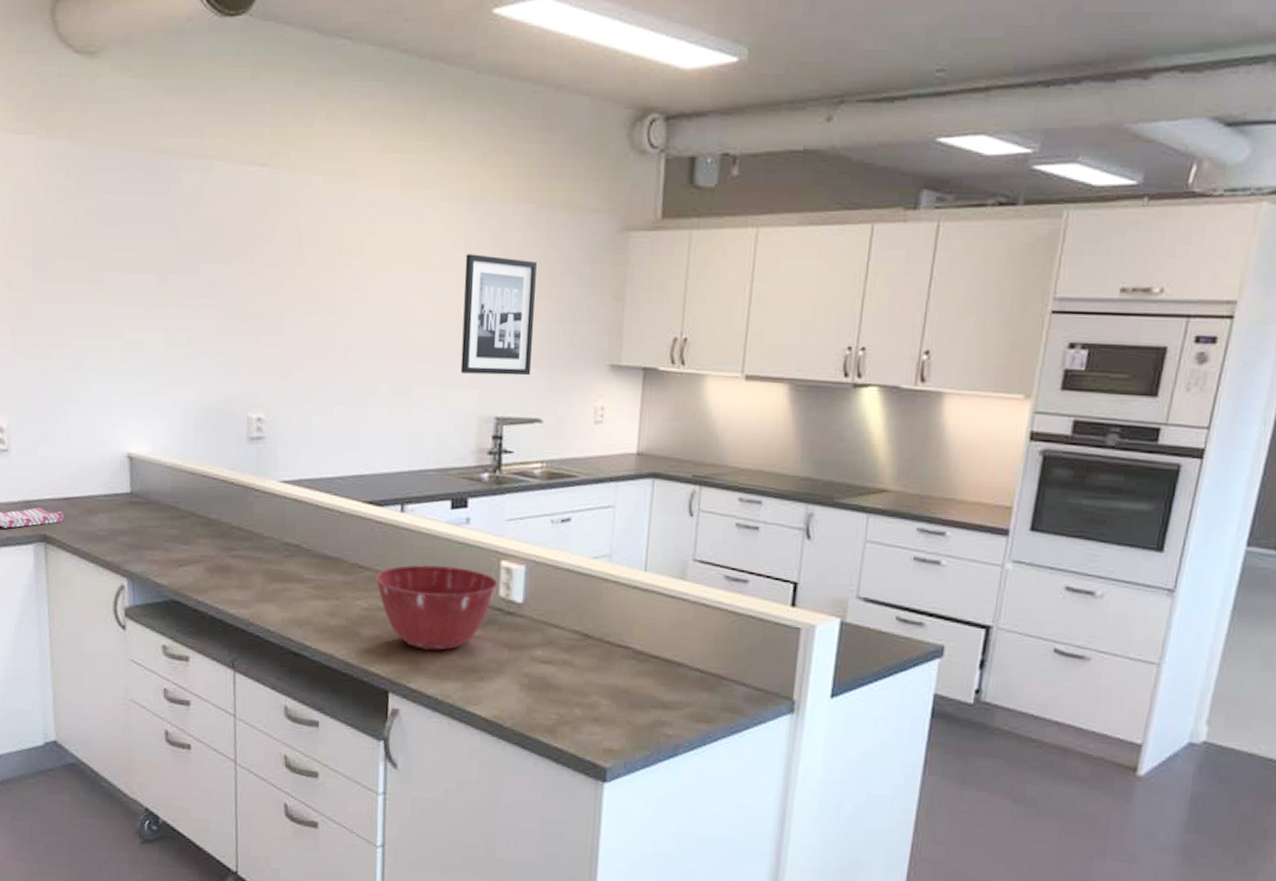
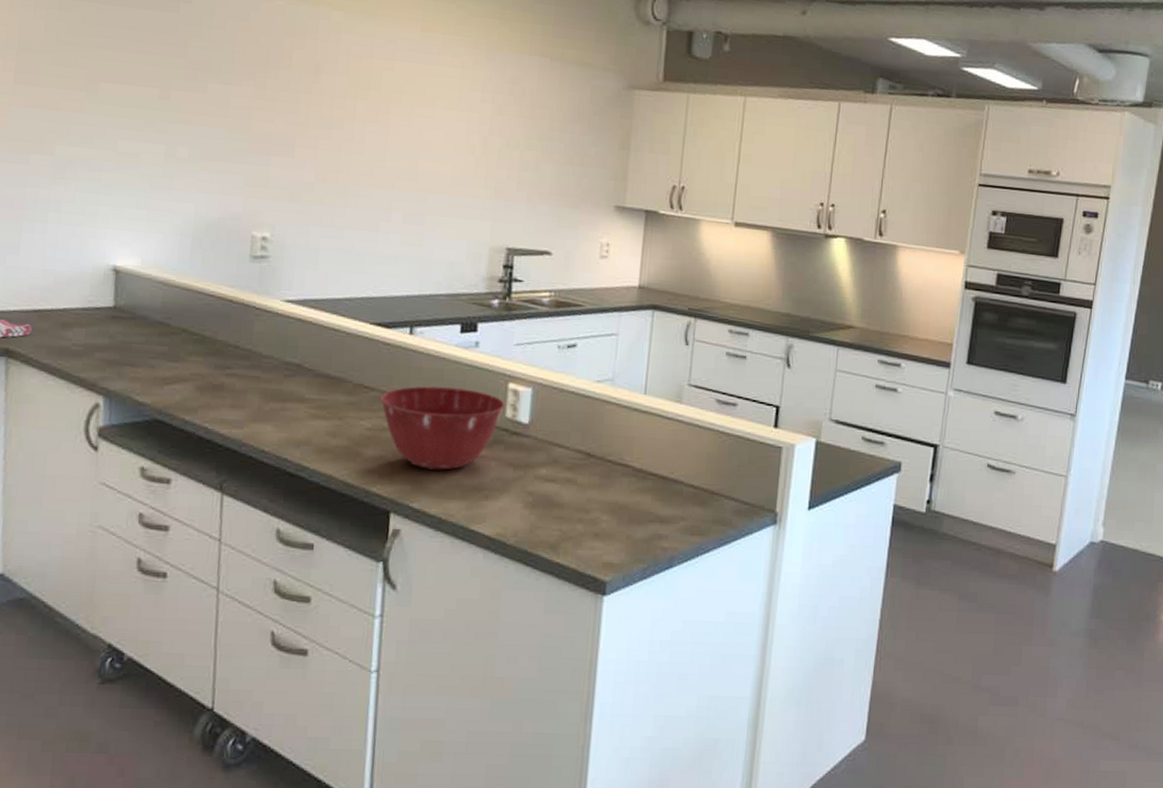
wall art: present [460,254,537,376] -> none [474,96,550,212]

